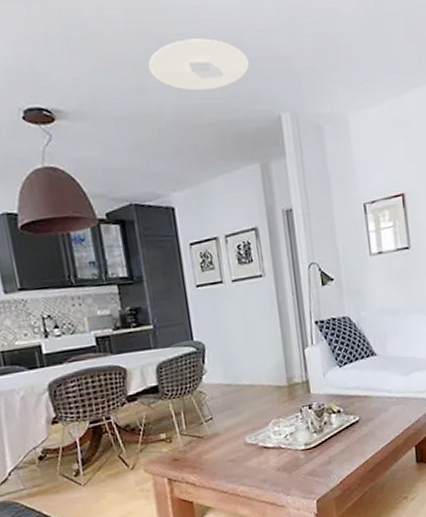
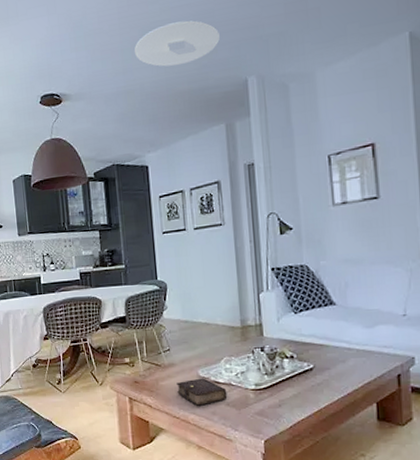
book: none [222,444,278,476] -> present [176,378,228,406]

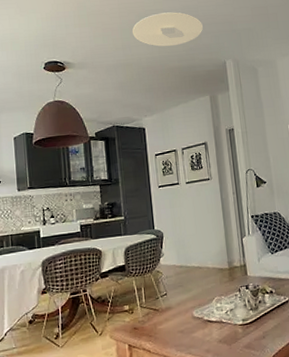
book: present [176,378,228,406] -> none [173,318,219,346]

